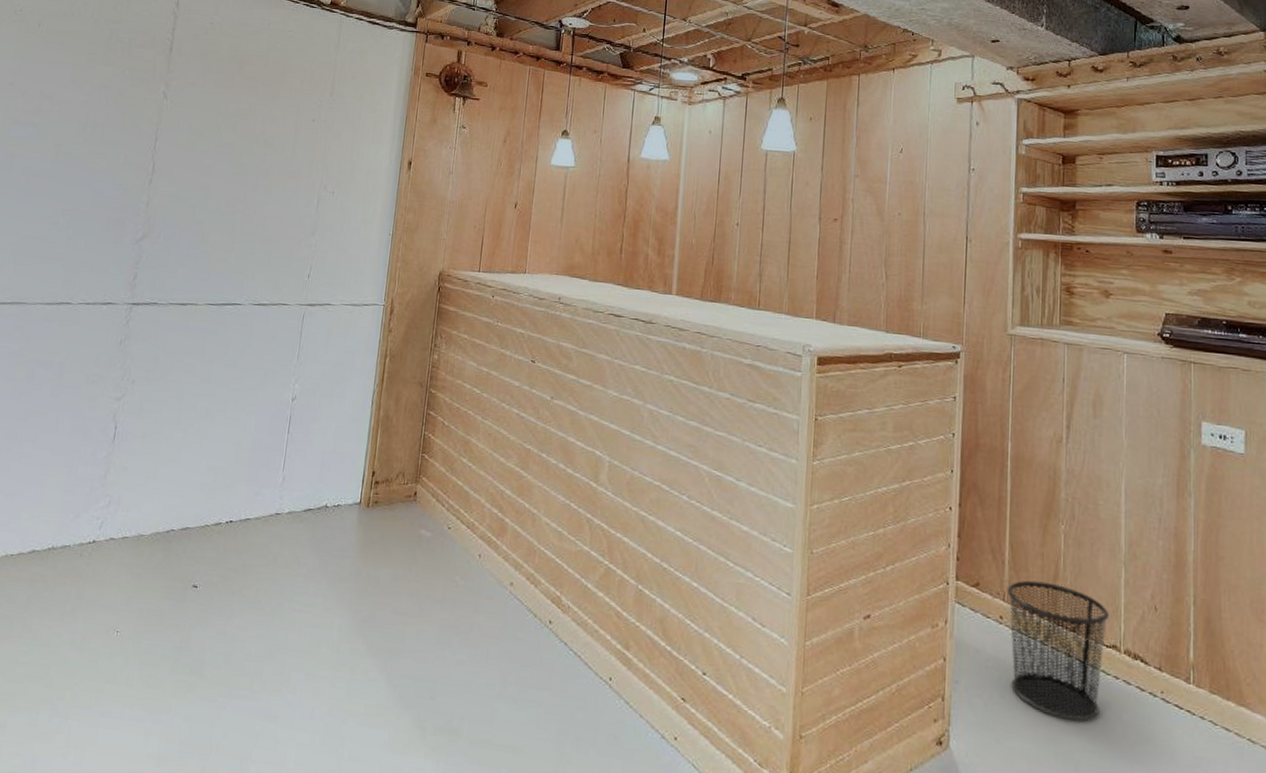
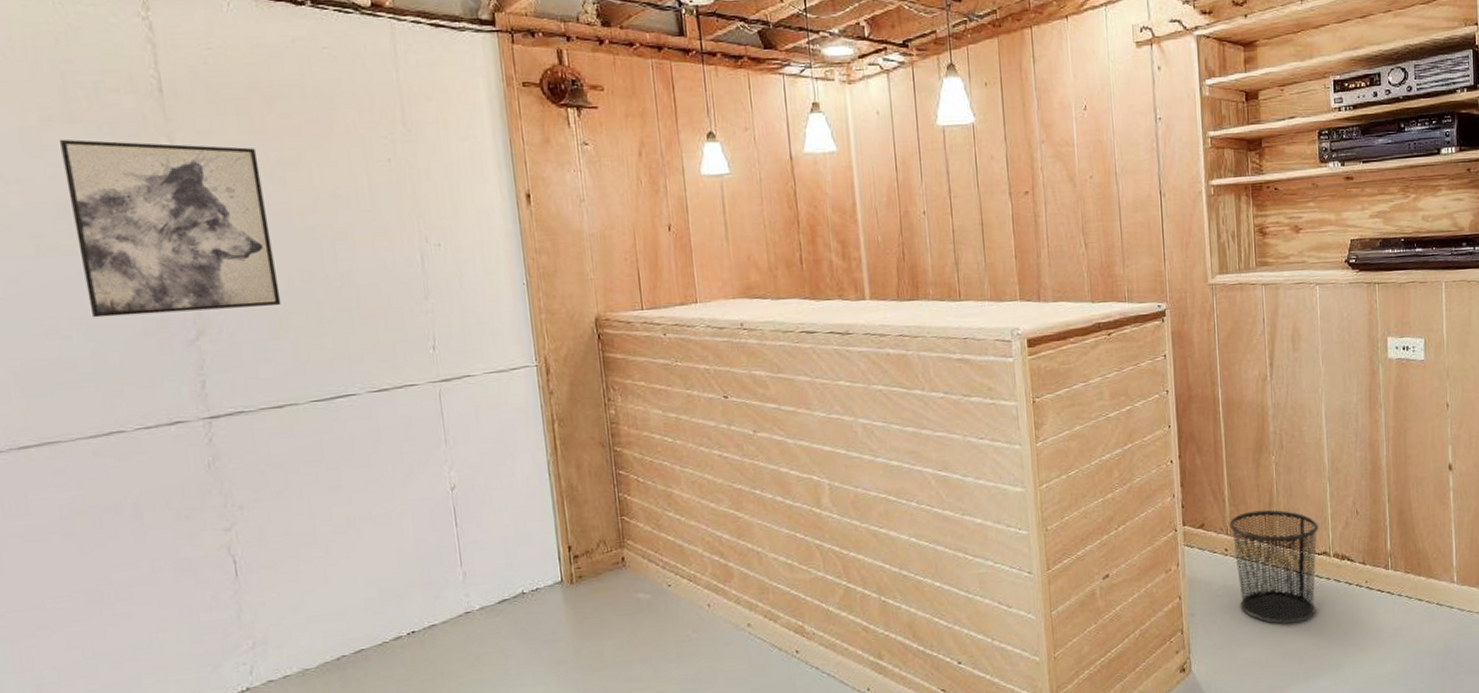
wall art: none [77,76,223,223] -> present [60,139,281,318]

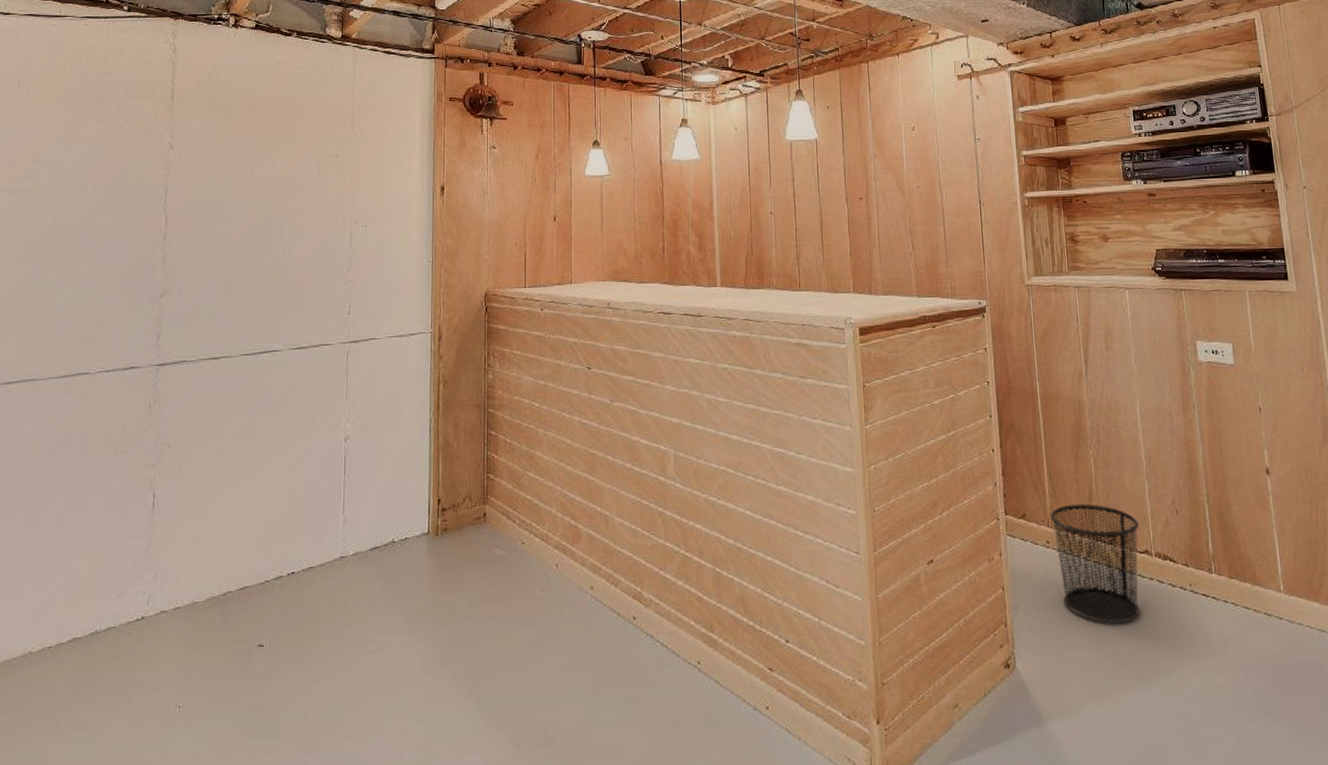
wall art: present [60,139,281,318] -> none [84,133,236,276]

